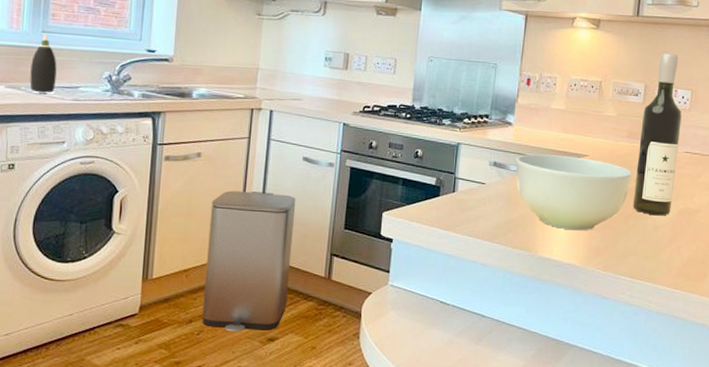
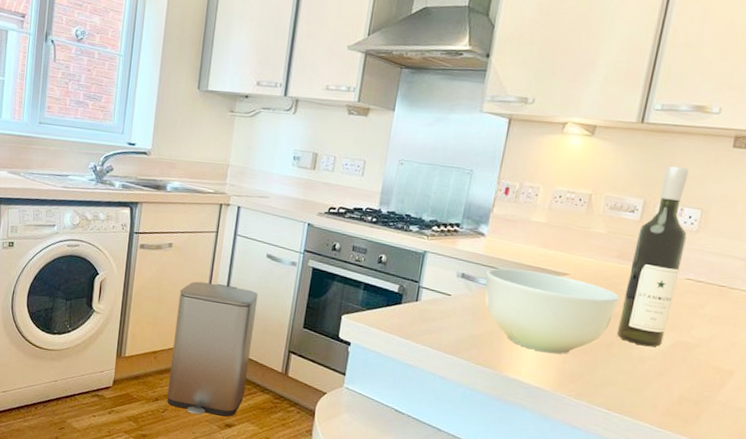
soap dispenser: present [29,33,57,93] -> none [27,124,51,180]

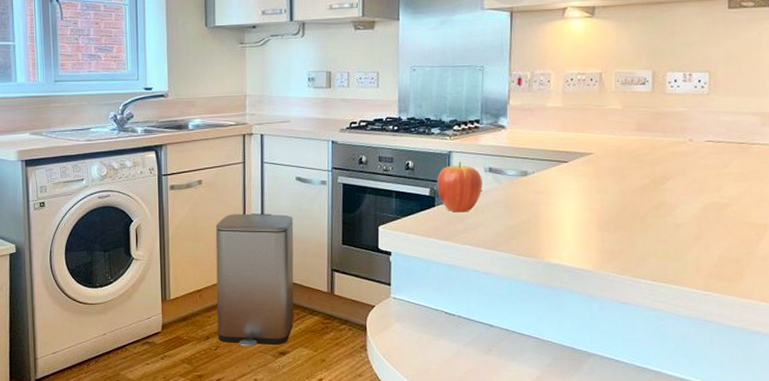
fruit: none [406,262,454,314] -> present [437,161,483,213]
bowl: present [485,268,620,354] -> none [512,155,646,234]
bottle: present [616,165,689,347] -> none [648,34,699,213]

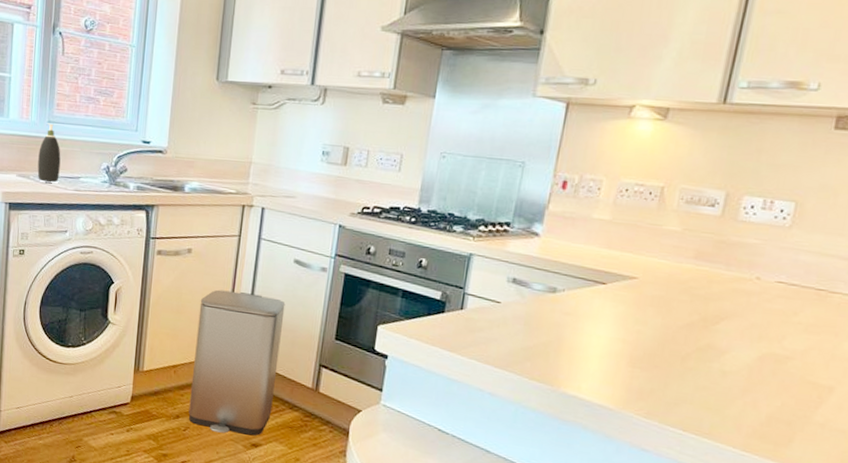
soap dispenser: none [48,82,71,137] -> present [37,123,61,183]
fruit: present [437,161,483,213] -> none [450,266,504,324]

